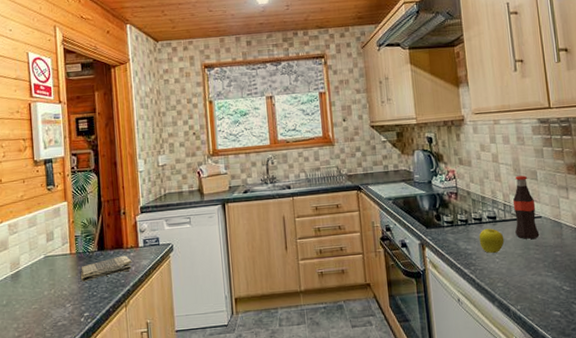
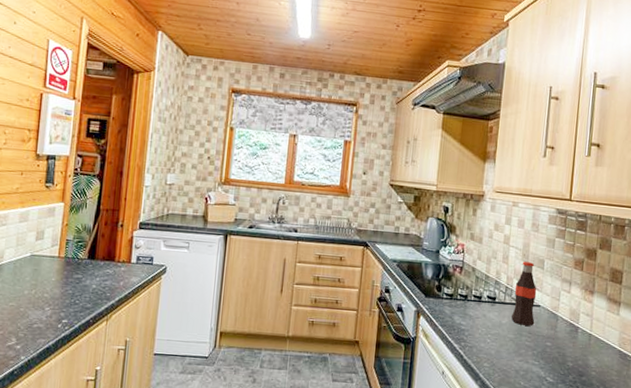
dish towel: present [80,255,132,282] -> none [64,268,122,288]
fruit: present [479,228,505,253] -> none [474,307,500,333]

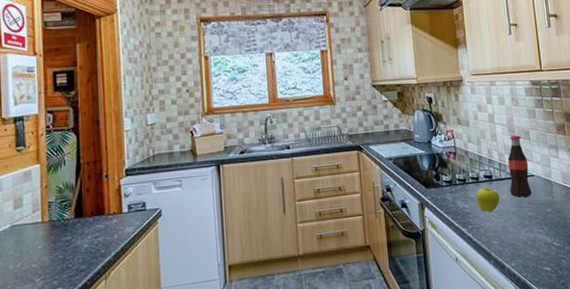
fruit: none [474,307,500,333] -> present [476,187,500,212]

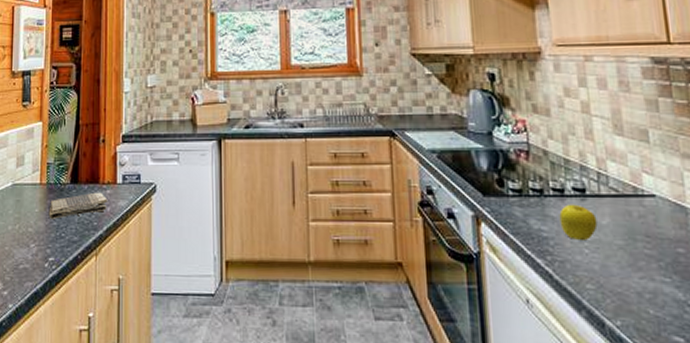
dish towel: none [53,222,115,253] -> present [48,192,108,219]
bottle: present [507,135,532,197] -> none [610,135,652,226]

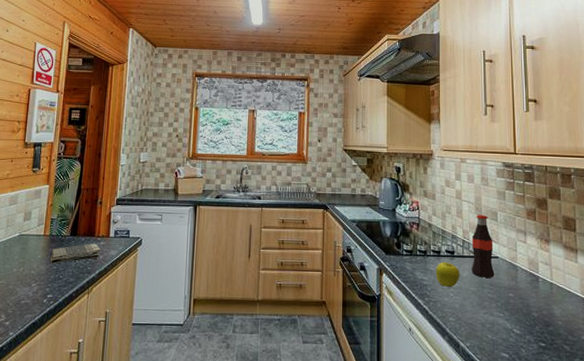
bottle: none [610,135,652,226] -> present [471,215,495,278]

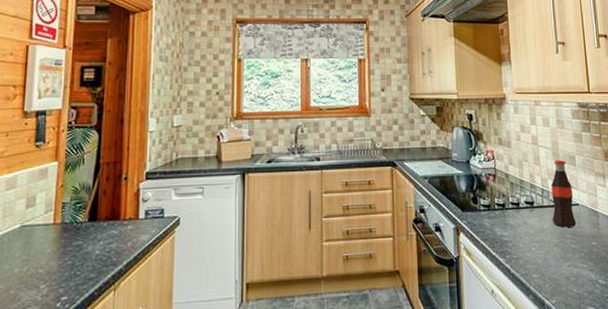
dish towel: present [49,243,101,264] -> none [62,228,129,258]
fruit: present [436,262,460,287] -> none [515,214,541,241]

